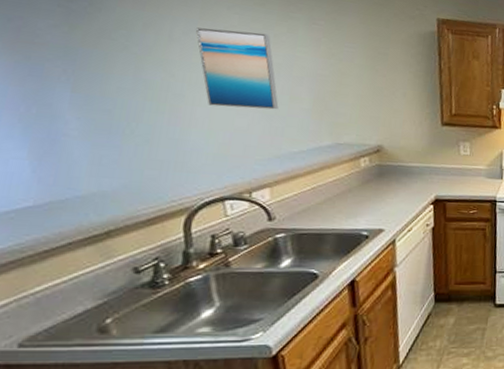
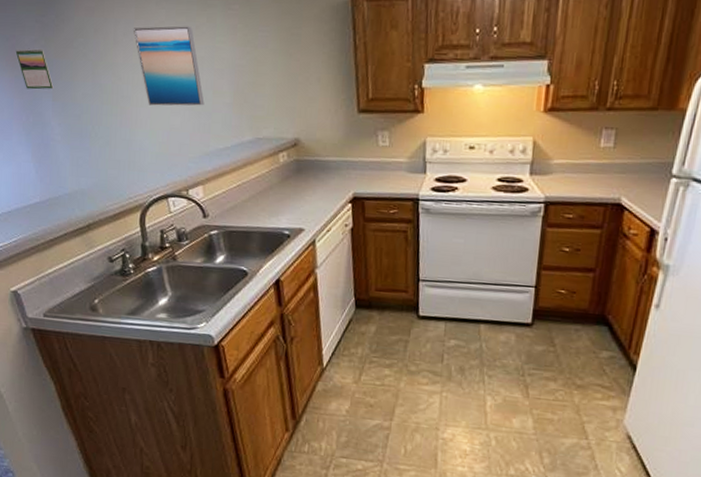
calendar: none [20,31,76,80] -> present [15,48,54,90]

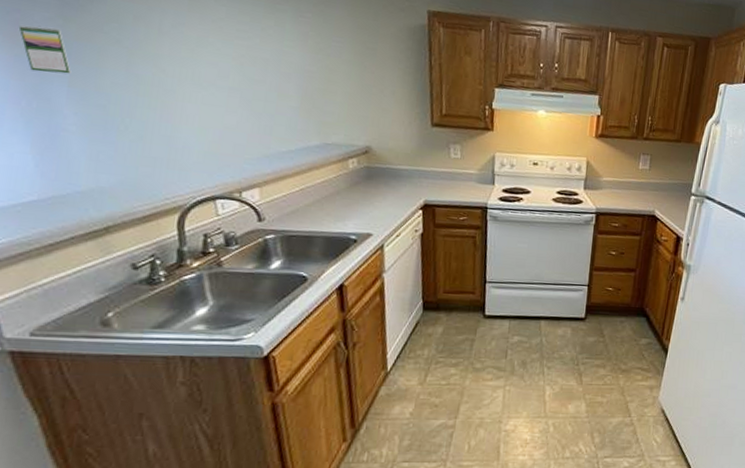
wall art: present [133,26,205,106] -> none [184,20,267,108]

